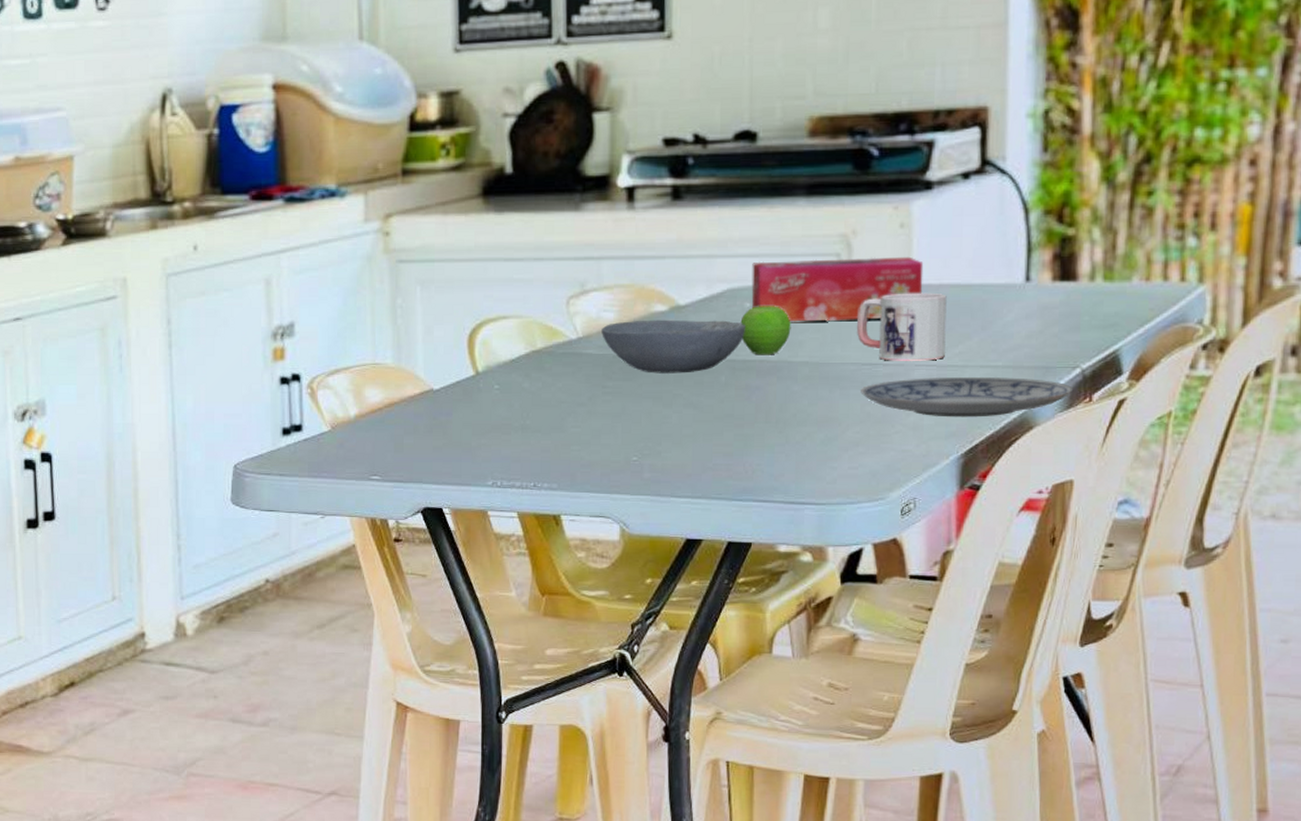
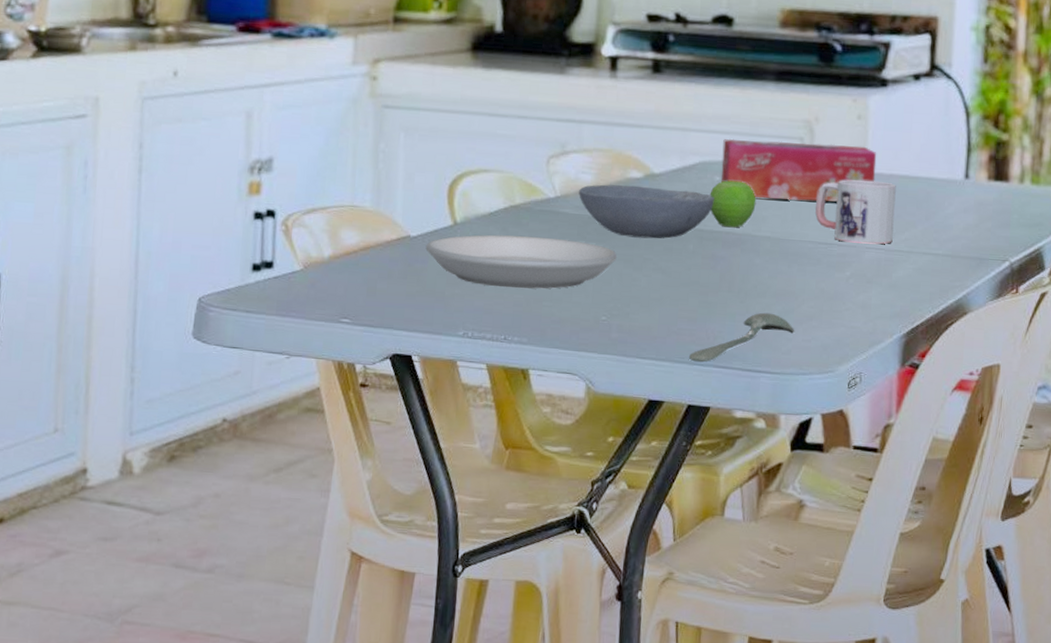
plate: none [449,380,645,434] -> present [425,234,617,289]
spoon: none [727,441,840,498] -> present [689,312,795,363]
plate: present [861,377,1074,417] -> none [816,260,1003,301]

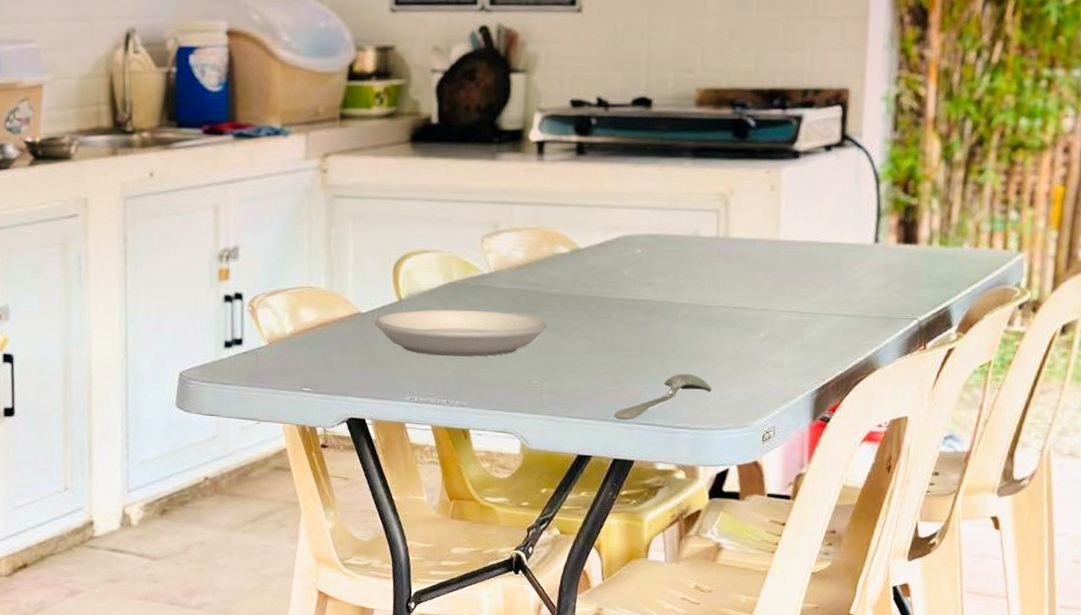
bowl: present [579,184,714,239] -> none [511,259,636,309]
fruit: present [710,180,756,228] -> none [631,252,675,296]
tissue box: present [720,138,877,202] -> none [641,213,790,269]
mug: present [815,179,896,245] -> none [731,247,808,308]

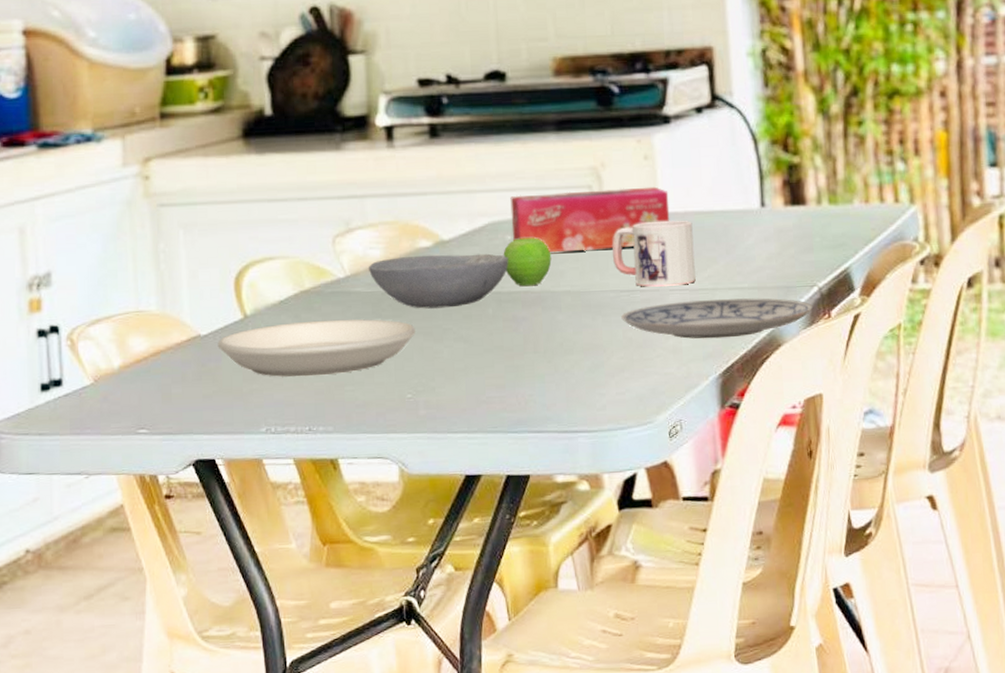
bowl: none [511,259,636,309] -> present [369,253,508,309]
spoon: present [614,373,712,420] -> none [502,369,608,430]
fruit: none [631,252,675,296] -> present [503,237,552,287]
tissue box: none [641,213,790,269] -> present [510,186,670,253]
mug: none [731,247,808,308] -> present [612,220,696,287]
plate: none [732,322,911,359] -> present [621,298,814,339]

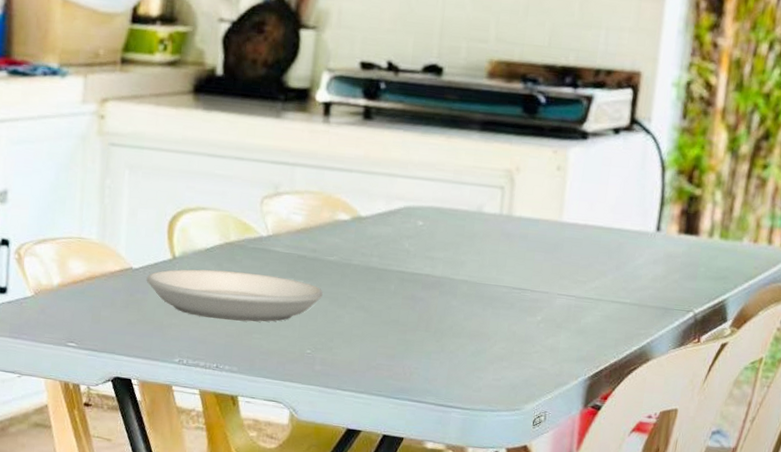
bowl: present [369,253,508,309] -> none [289,225,417,279]
fruit: present [503,237,552,287] -> none [412,225,456,271]
tissue box: present [510,186,670,253] -> none [423,185,574,249]
mug: present [612,220,696,287] -> none [511,228,590,292]
plate: present [621,298,814,339] -> none [509,305,686,347]

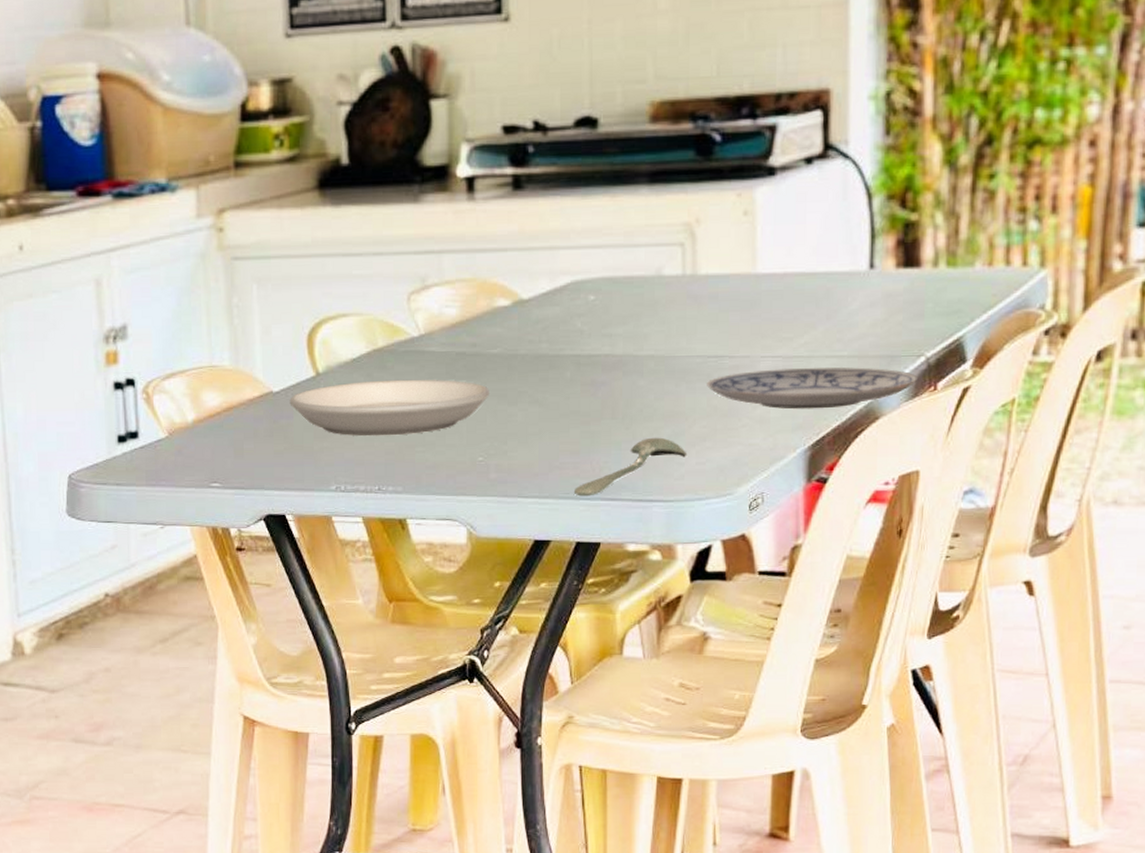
spoon: none [386,351,486,396] -> present [575,437,687,497]
plate: none [509,305,686,347] -> present [707,367,919,410]

